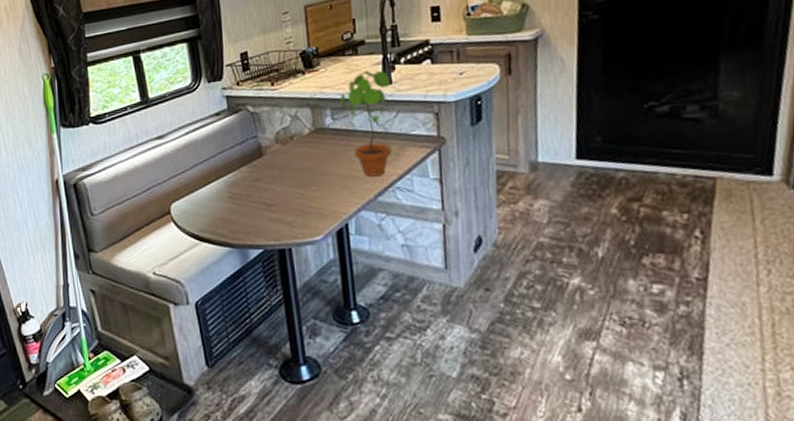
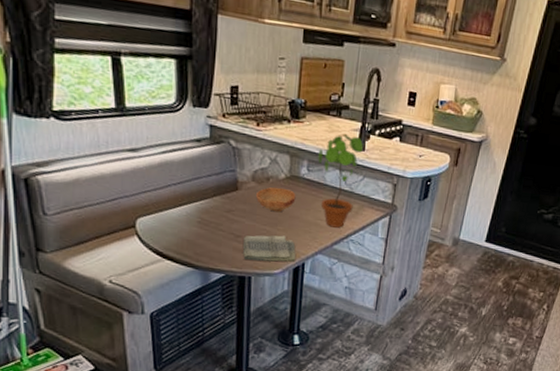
dish towel: none [276,196,338,229] -> present [242,235,296,262]
bowl: none [282,143,325,172] -> present [256,187,296,213]

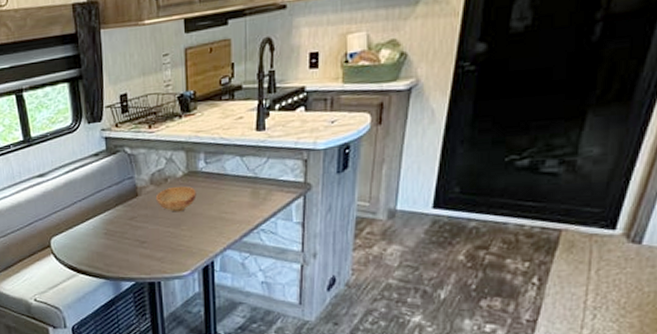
dish towel: present [242,235,296,262] -> none [148,235,204,264]
potted plant: present [318,134,363,228] -> none [214,117,263,219]

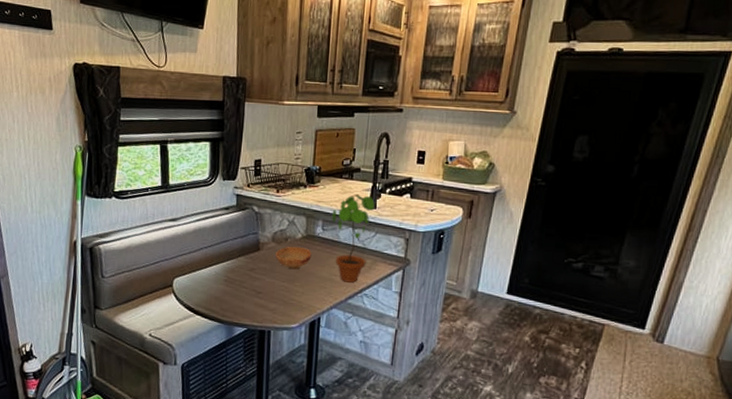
potted plant: none [214,117,263,219] -> present [332,195,374,283]

